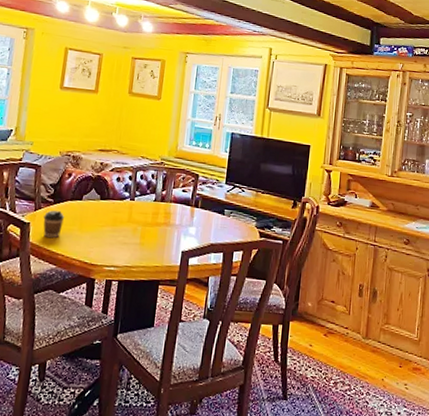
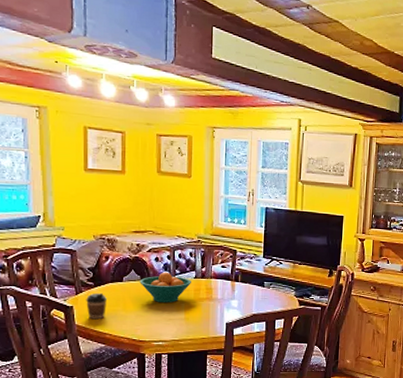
fruit bowl: none [99,192,151,226] -> present [140,272,191,303]

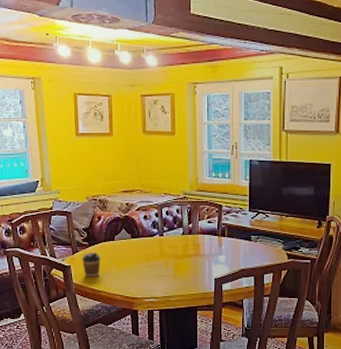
fruit bowl: present [140,272,191,303] -> none [130,229,179,261]

